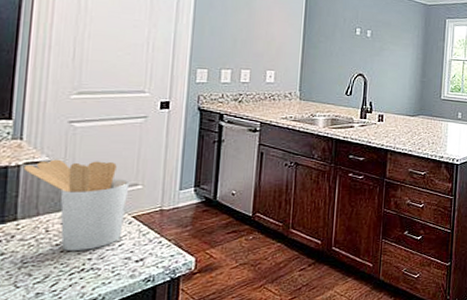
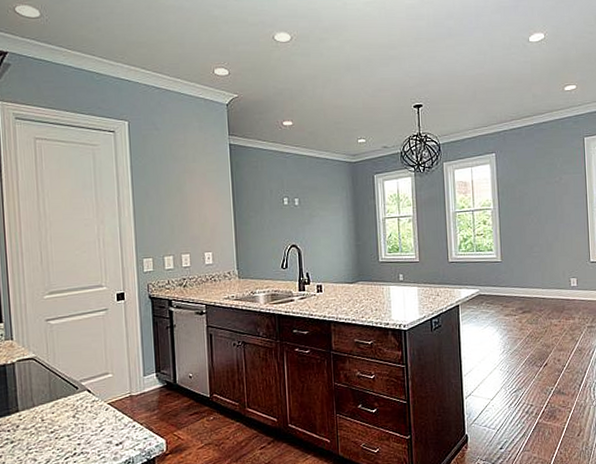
utensil holder: present [23,159,130,251] -> none [17,354,102,437]

